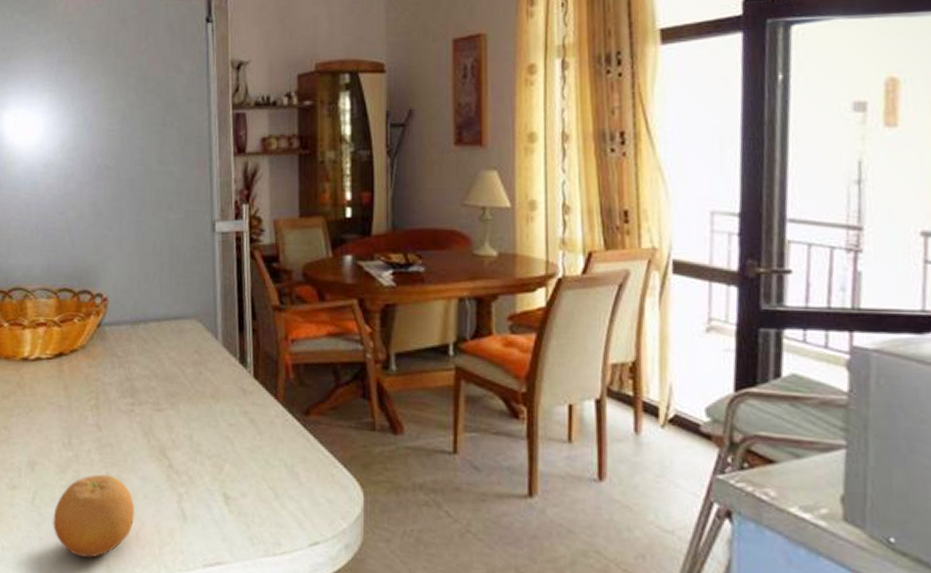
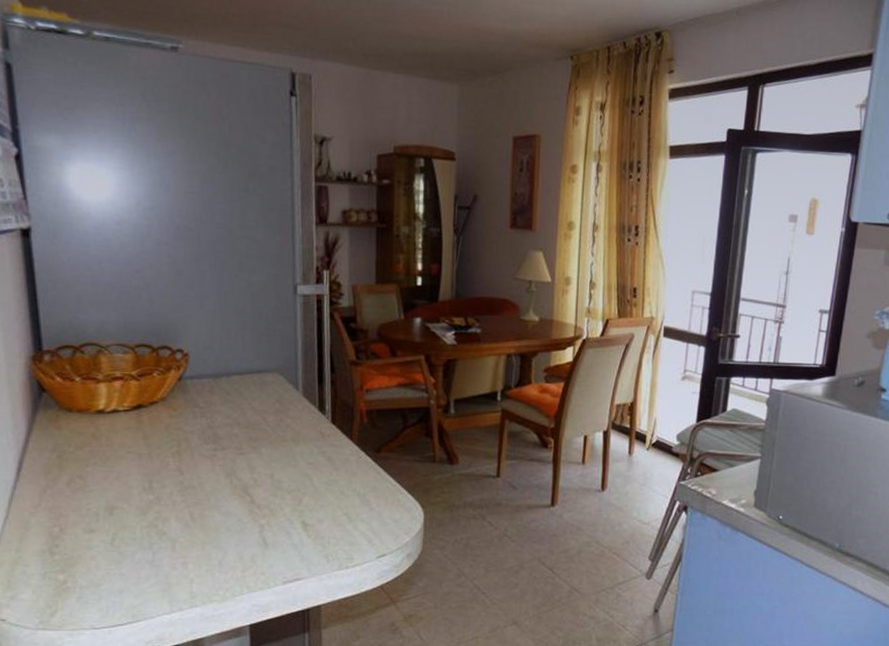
fruit: present [53,474,135,558] -> none [134,513,218,587]

